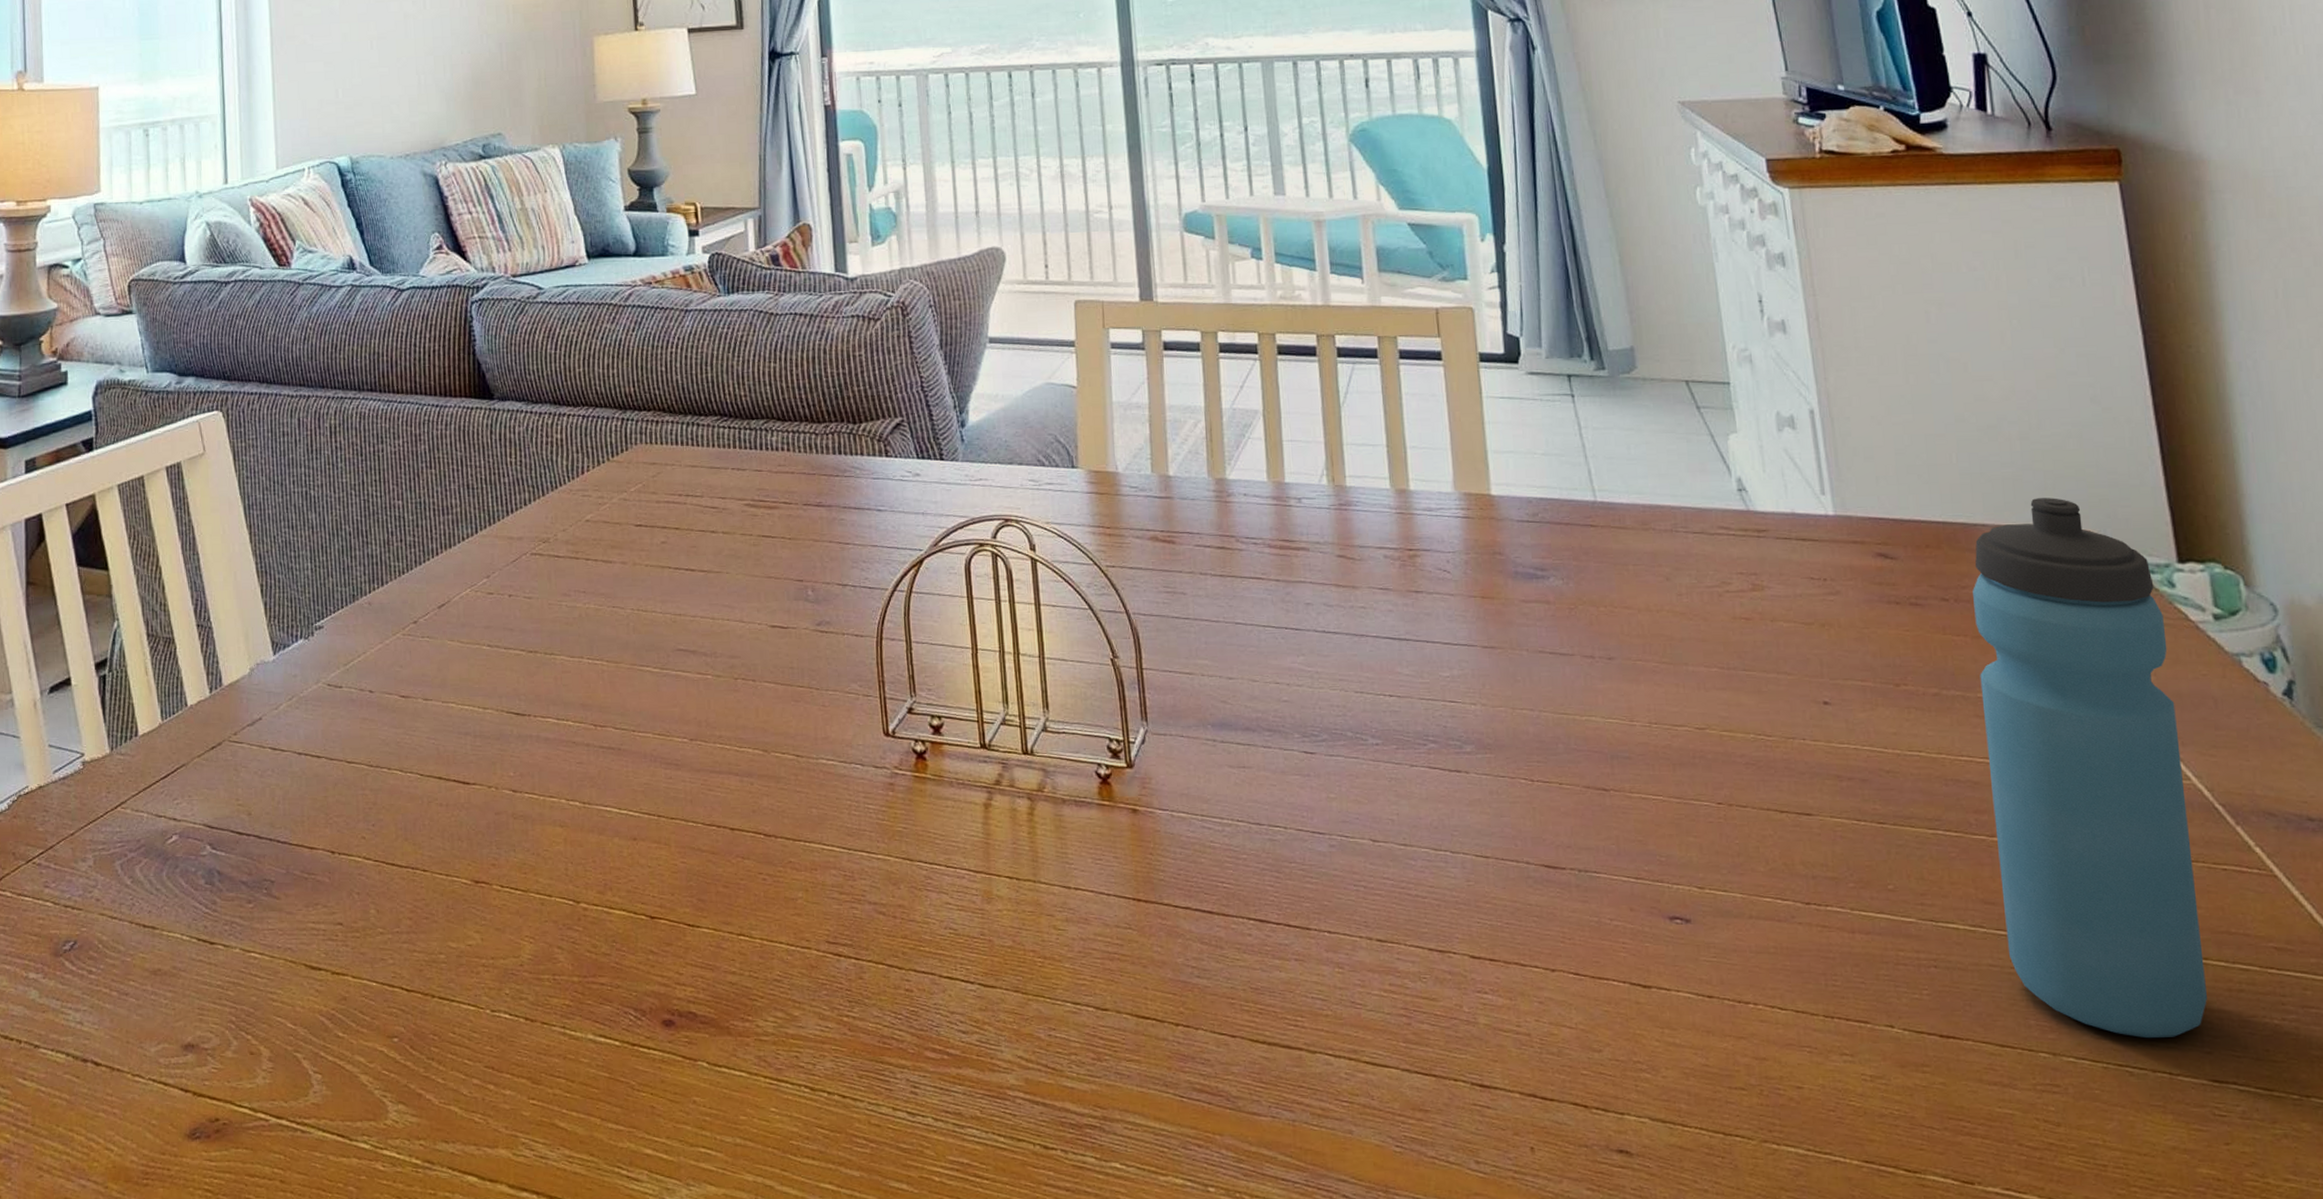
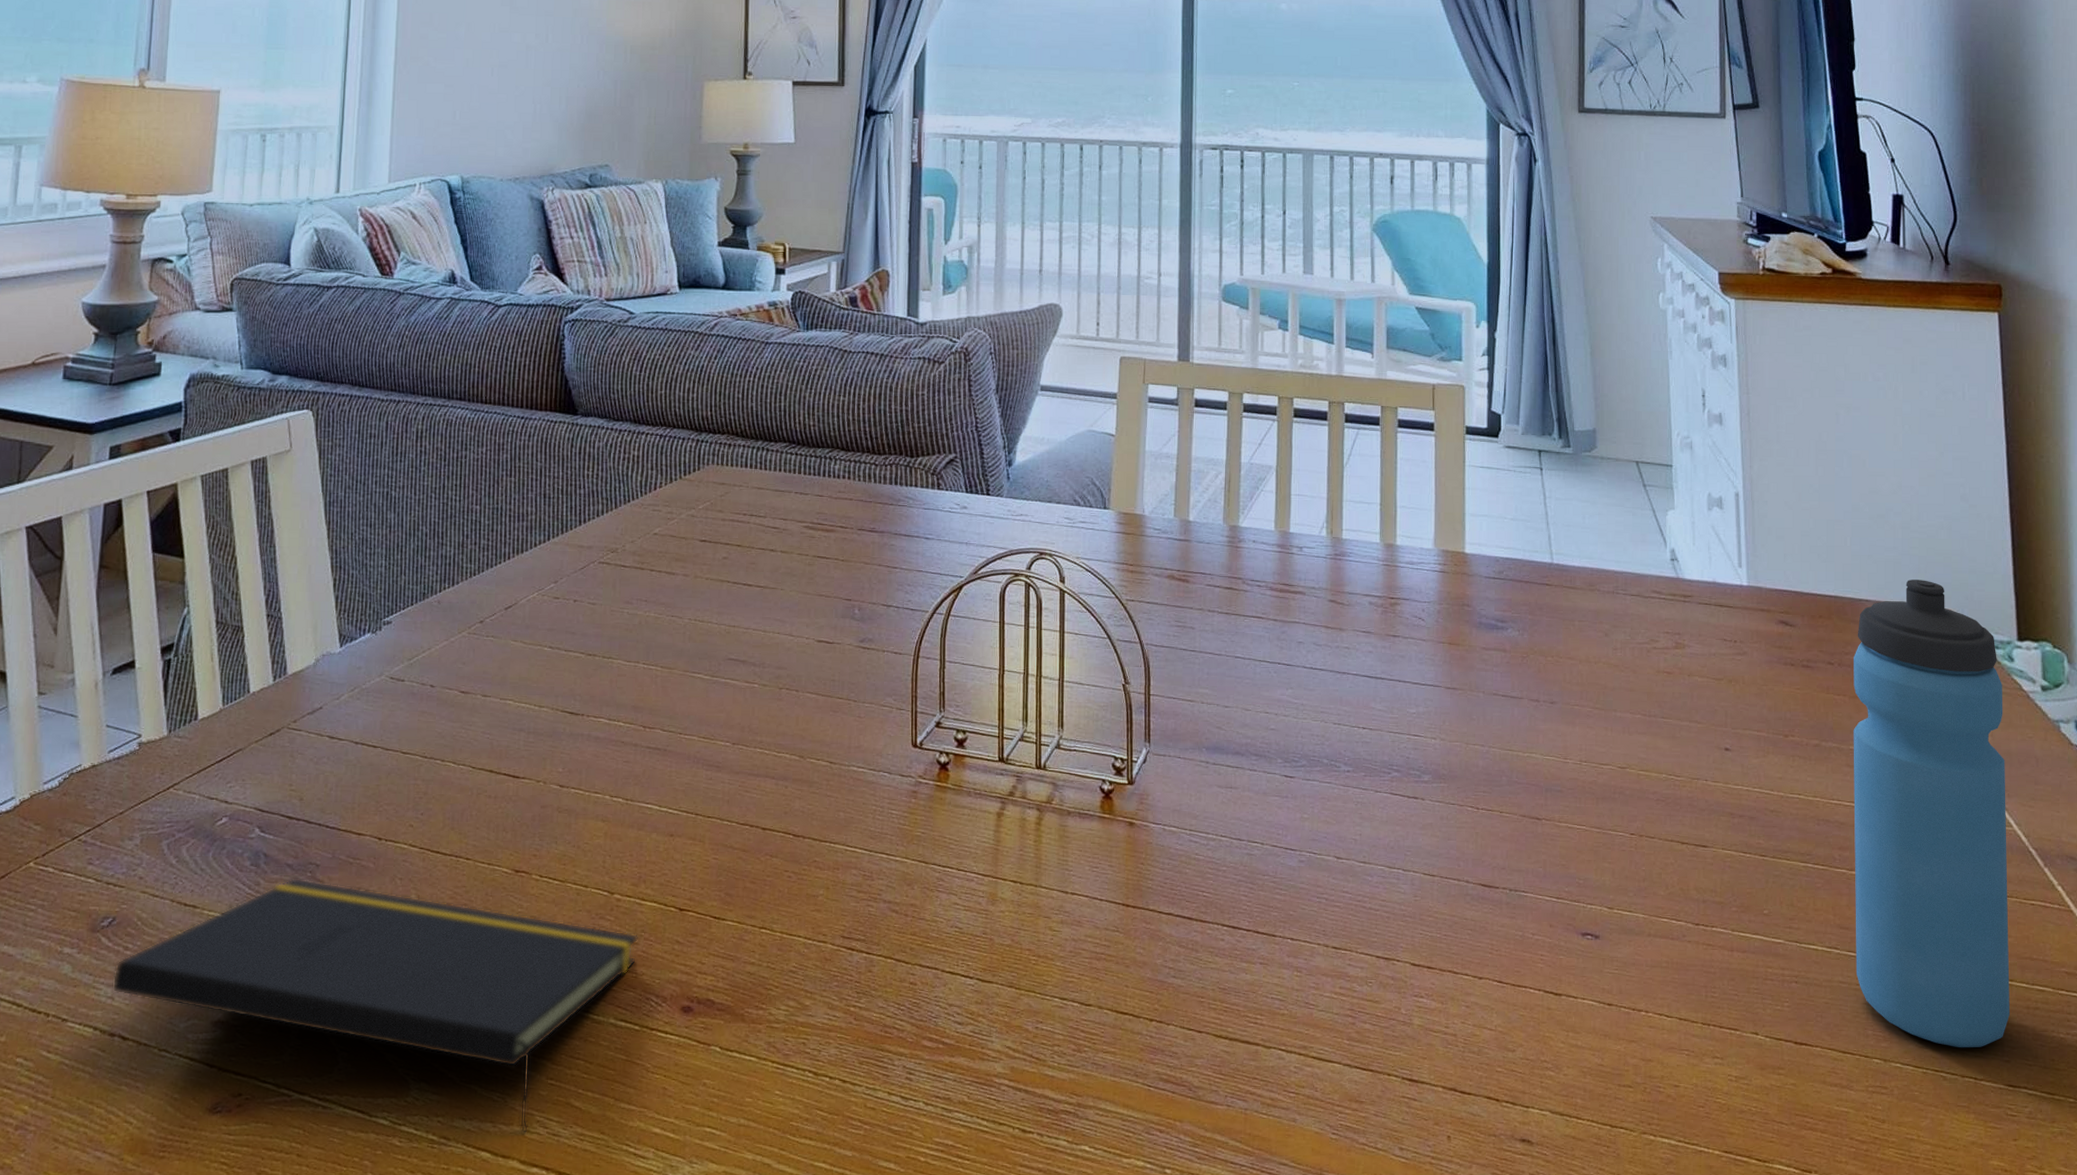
notepad: none [79,895,611,1157] -> present [112,878,639,1134]

